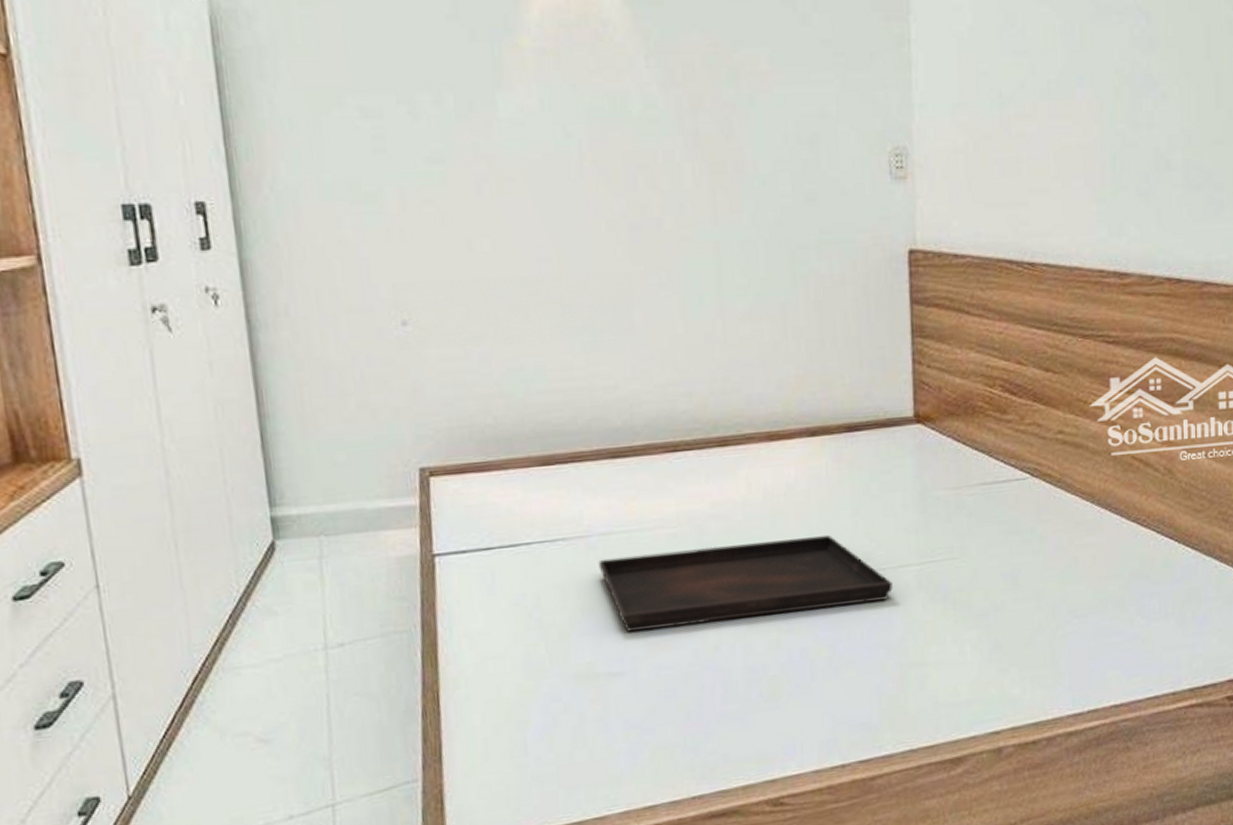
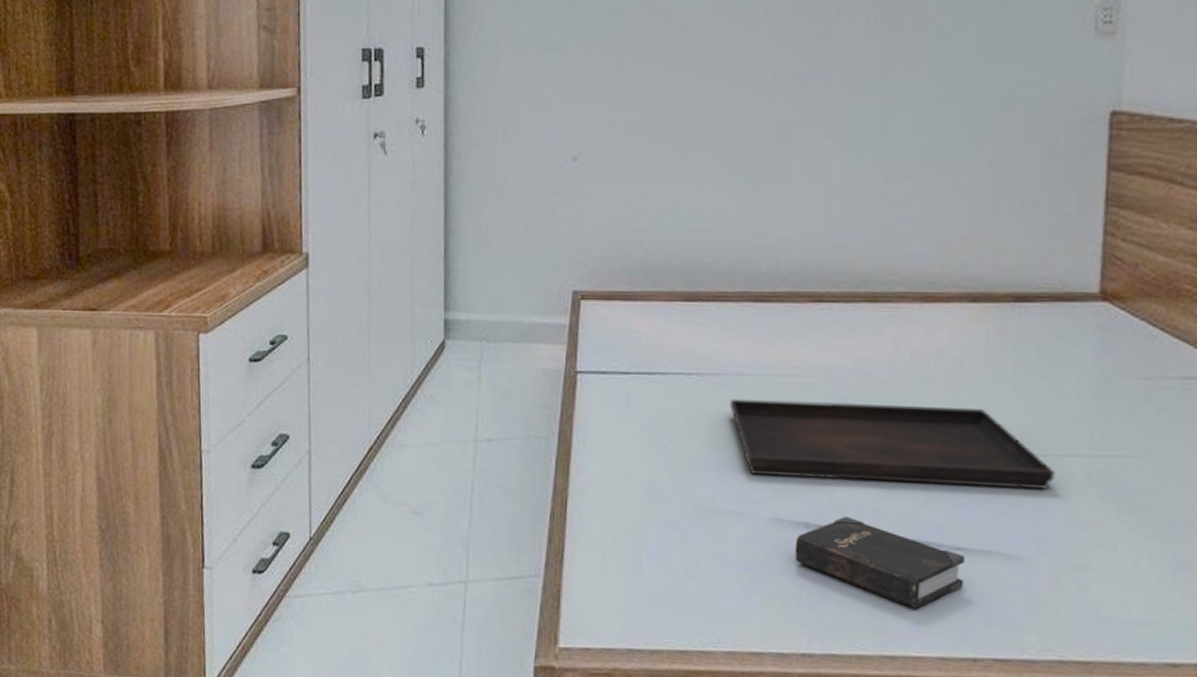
hardback book: none [675,656,828,731] -> present [795,515,965,609]

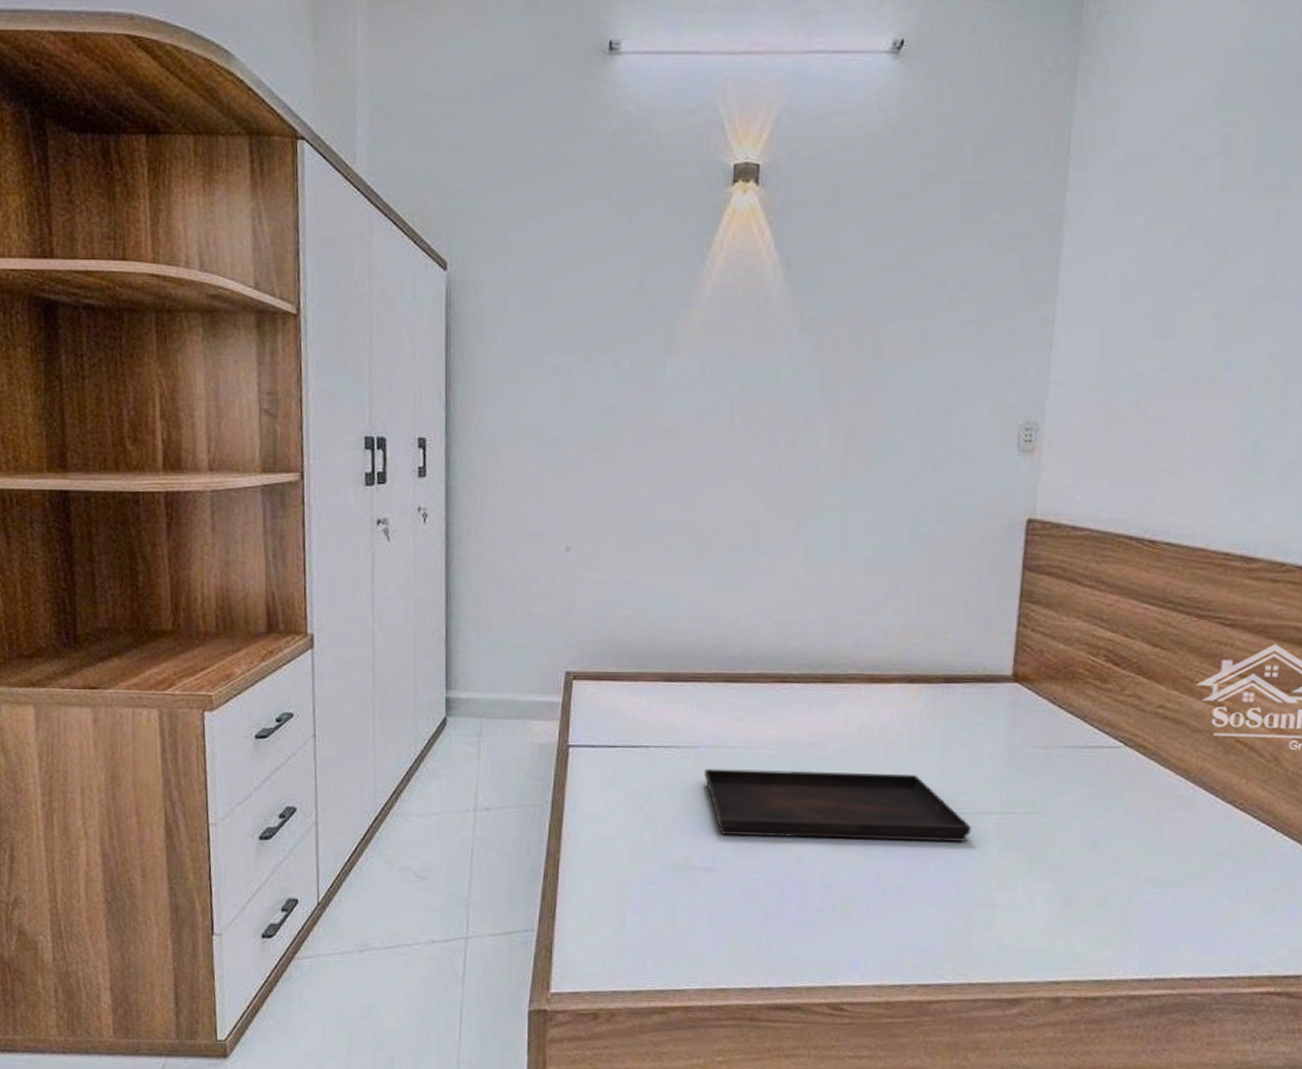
hardback book: present [795,515,965,609] -> none [757,868,897,946]

